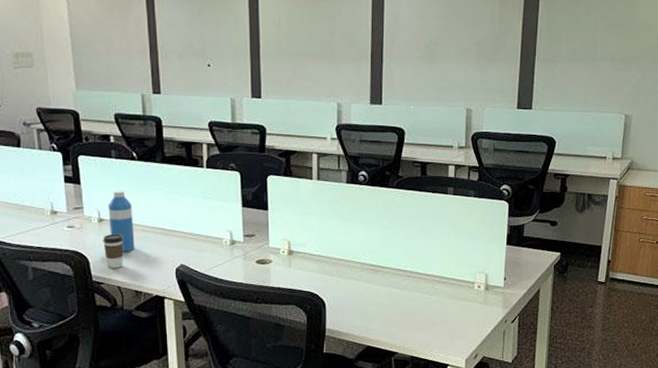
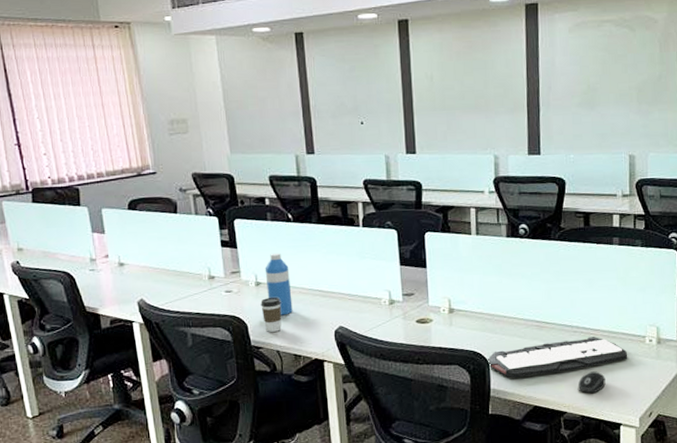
keyboard: none [323,282,457,319] -> present [487,337,628,378]
computer mouse: none [409,314,435,336] -> present [577,371,606,394]

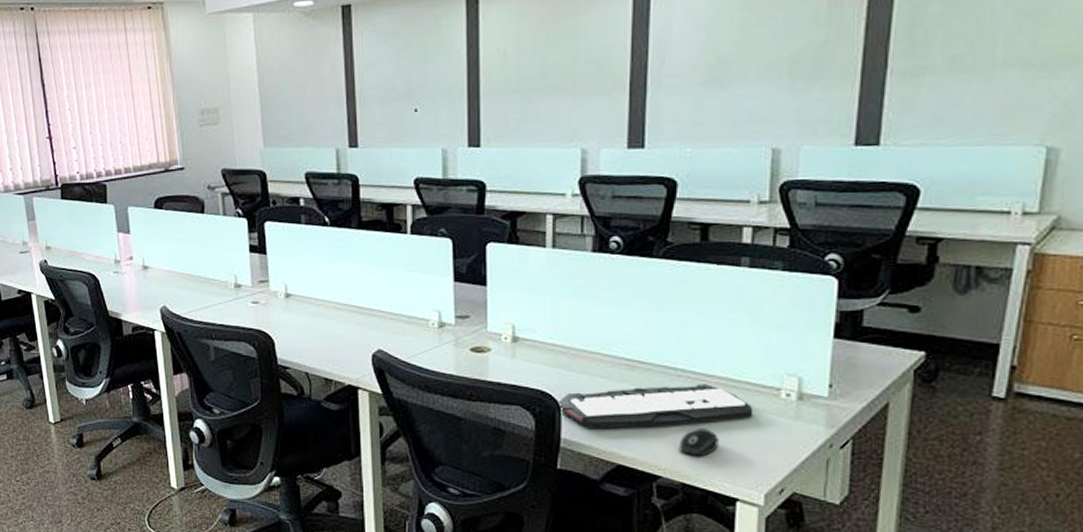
coffee cup: present [260,297,282,332] -> none [290,311,313,351]
water bottle: present [265,252,293,316] -> none [296,261,325,333]

